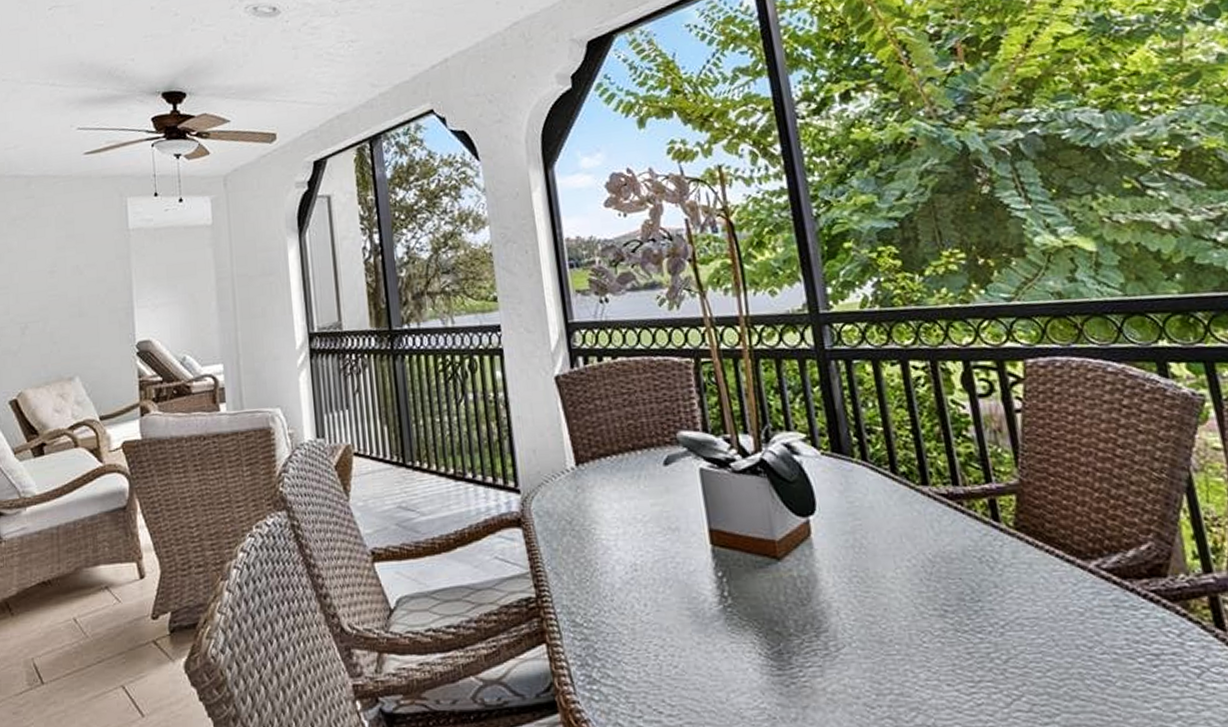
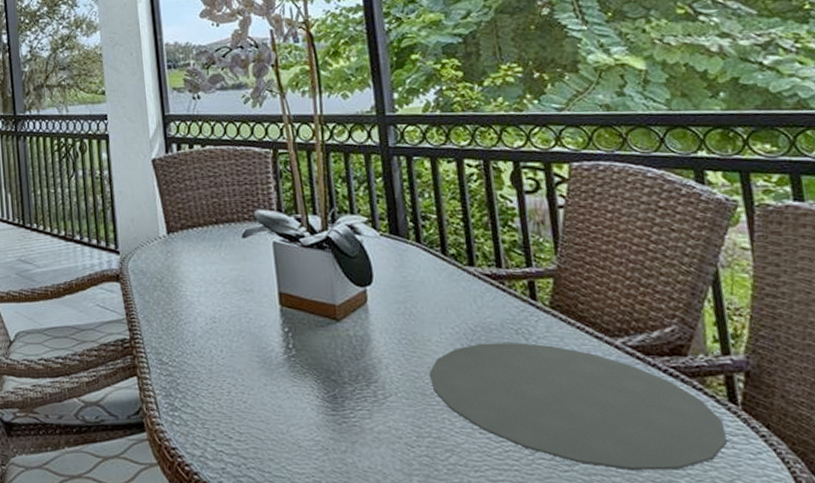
placemat: none [886,573,1218,717] -> present [430,343,727,470]

